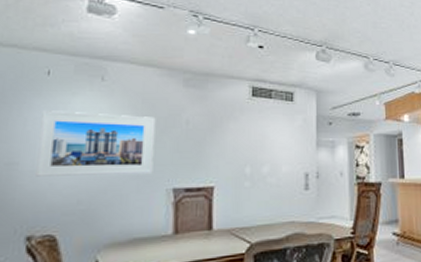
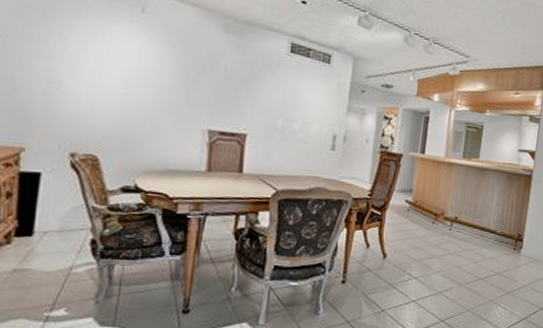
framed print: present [35,111,156,177] -> none [77,34,195,114]

